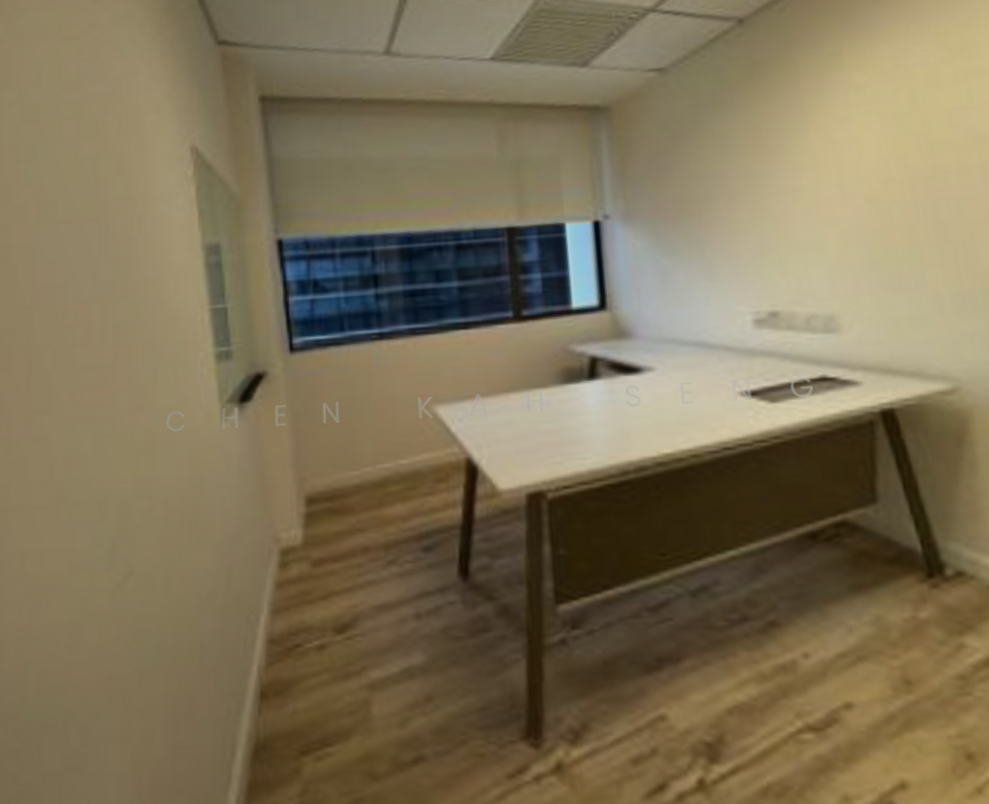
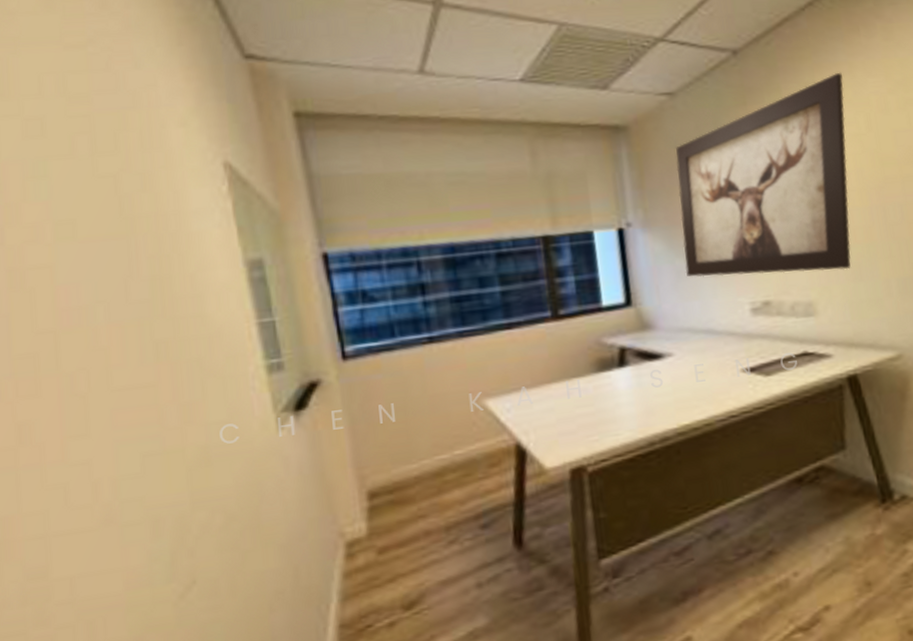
wall art: none [665,39,888,280] -> present [676,72,851,277]

